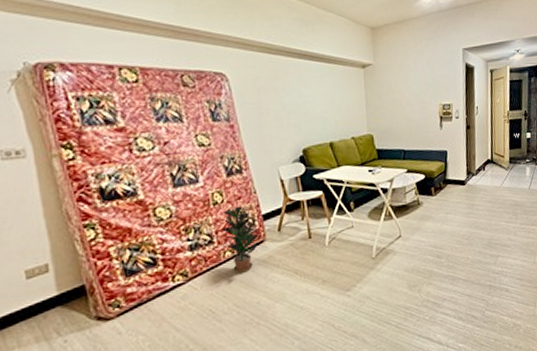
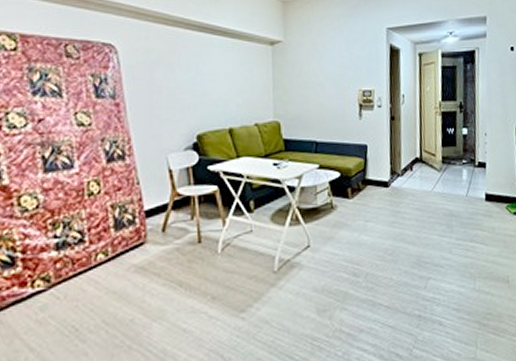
potted plant: present [220,205,259,273] -> none [92,198,139,281]

